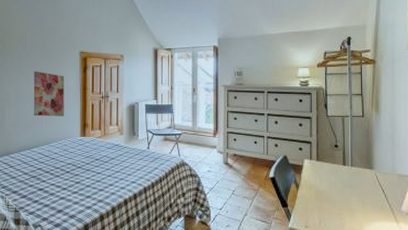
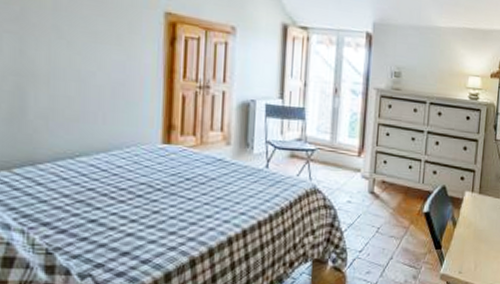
wall art: present [33,71,65,117] -> none [80,32,138,111]

